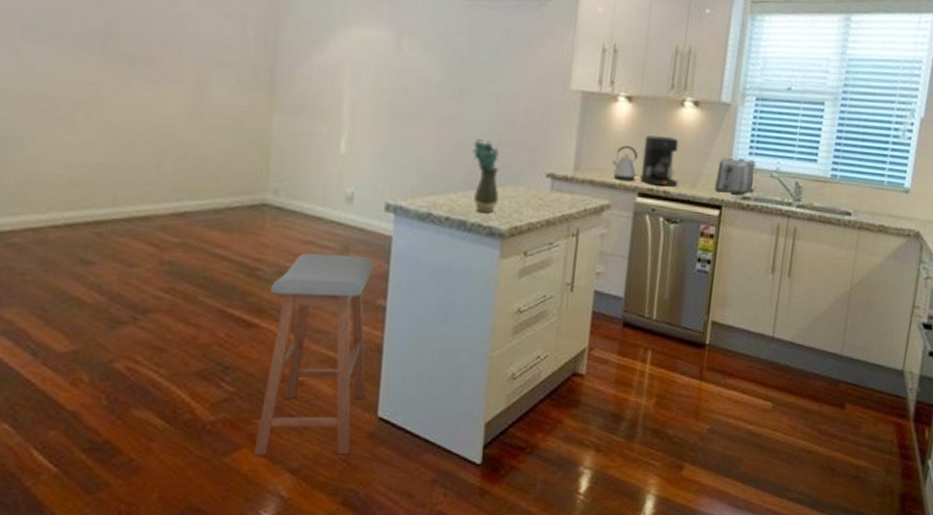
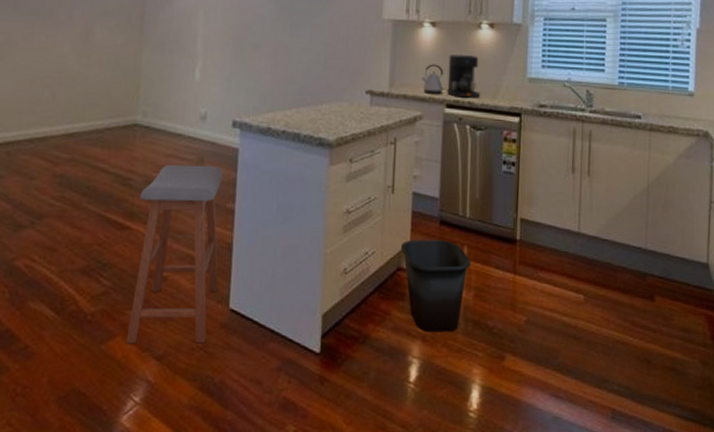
vase: present [472,139,499,214] -> none [302,64,327,127]
waste bin: none [577,342,654,442] -> present [400,239,471,332]
toaster: present [715,157,757,195] -> none [514,70,551,104]

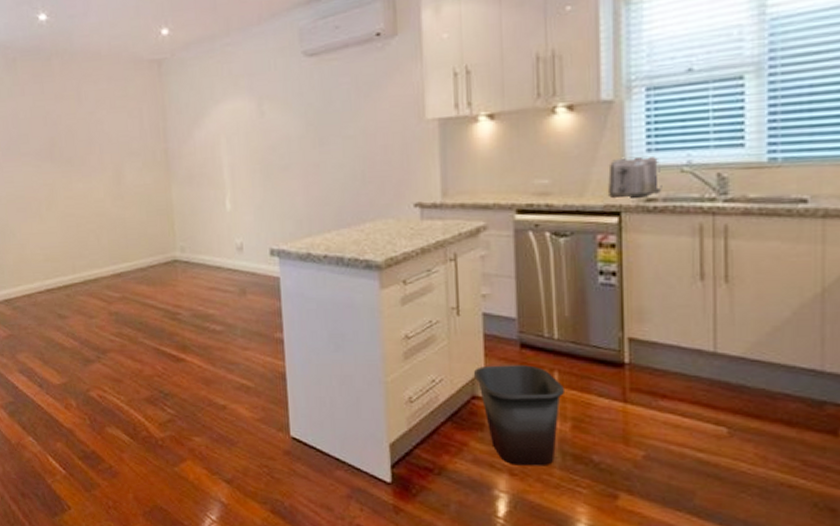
stool: present [126,164,223,344] -> none [189,296,277,469]
kettle: present [421,64,445,95] -> none [481,164,513,201]
coffee maker: present [447,54,481,99] -> none [515,147,562,201]
toaster: none [514,70,551,104] -> present [608,156,662,198]

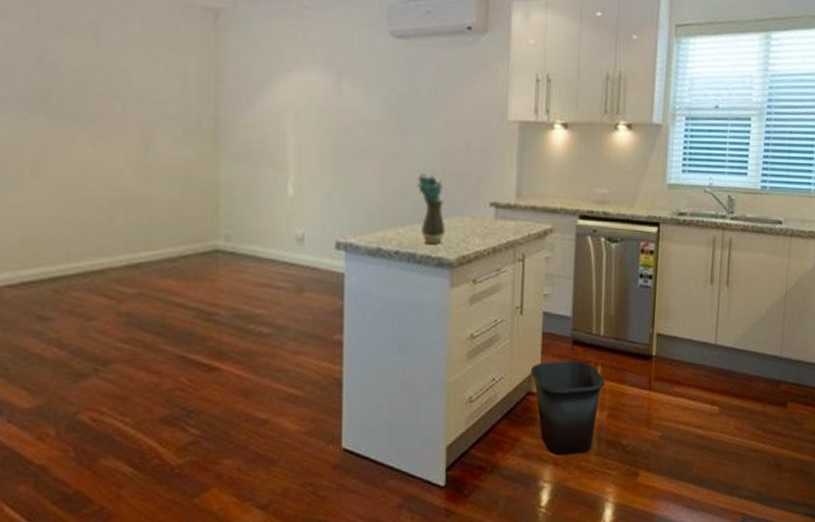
vase: none [339,180,371,248] -> present [416,174,446,245]
toaster: present [608,156,662,198] -> none [652,175,691,211]

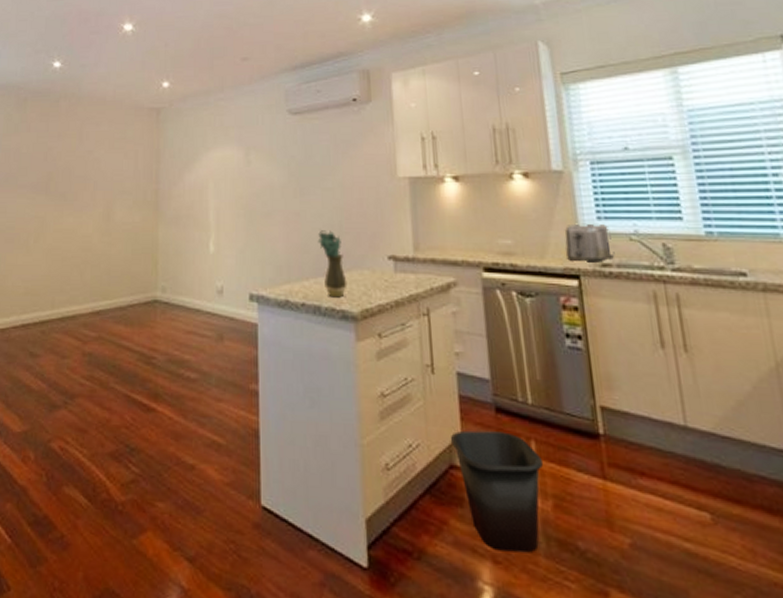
toaster: none [652,175,691,211] -> present [565,223,615,262]

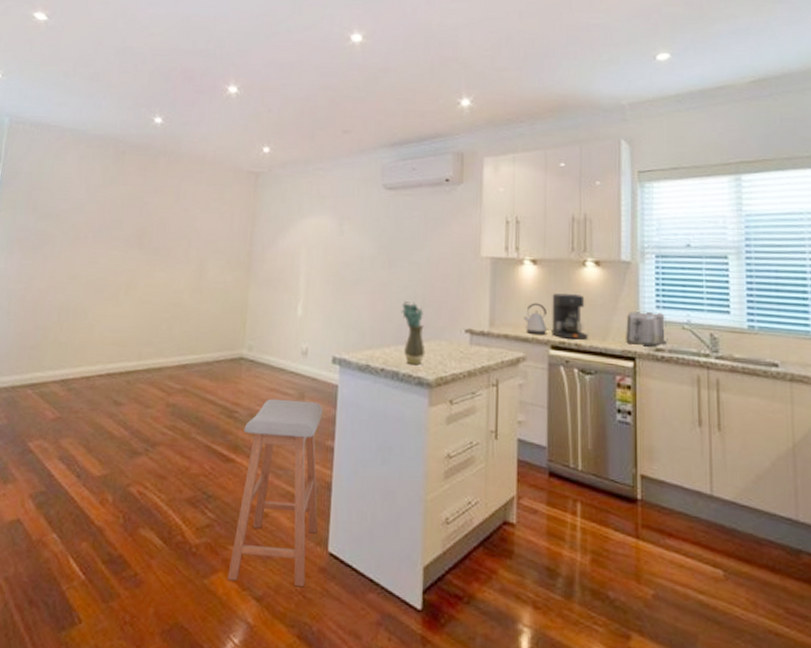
stool: none [157,342,248,546] -> present [227,398,323,588]
kettle: none [450,222,480,258] -> present [523,303,549,336]
waste bin: present [450,430,543,552] -> none [506,491,585,599]
coffee maker: none [479,209,525,261] -> present [552,293,589,340]

